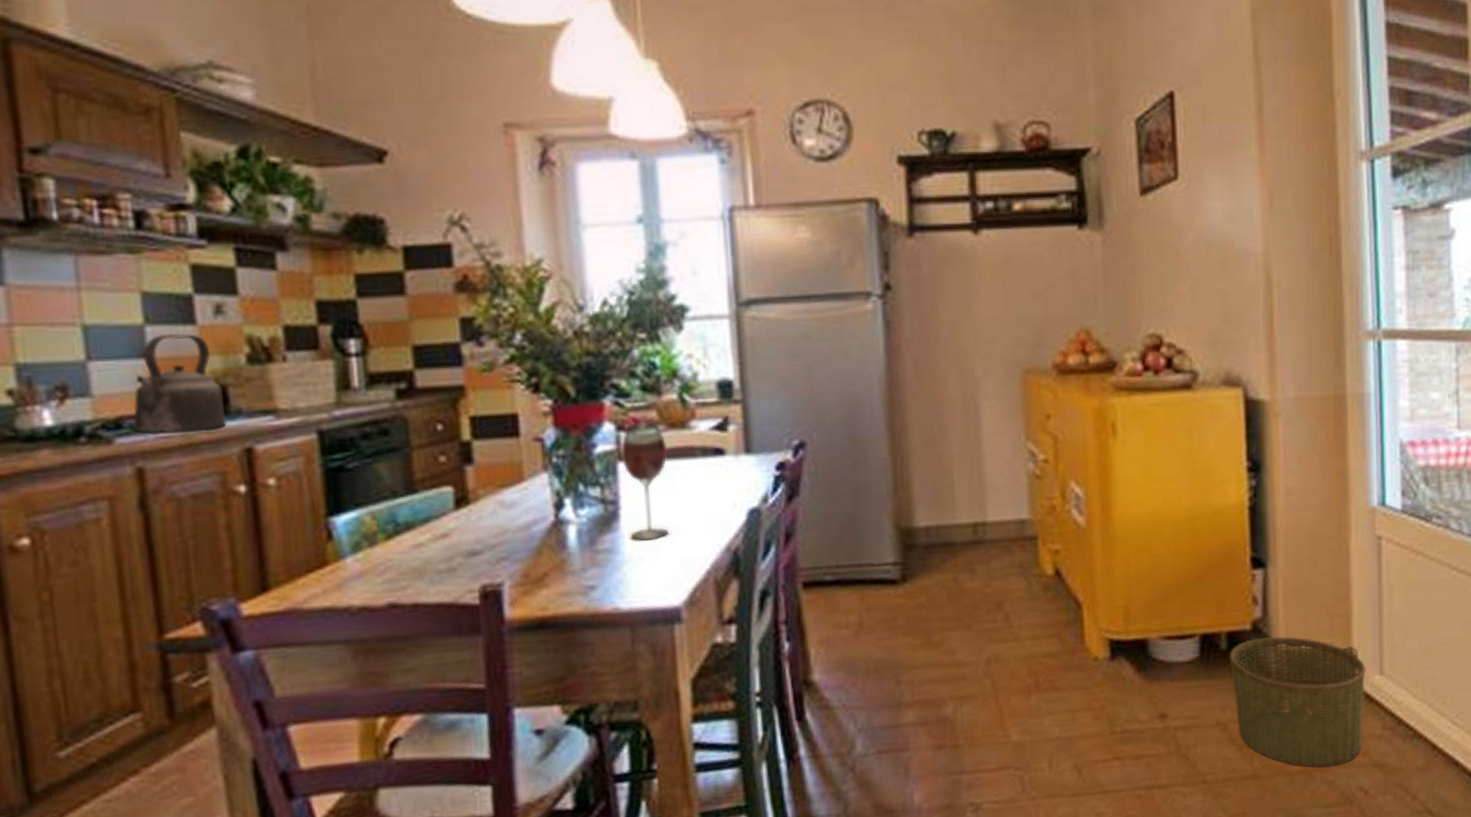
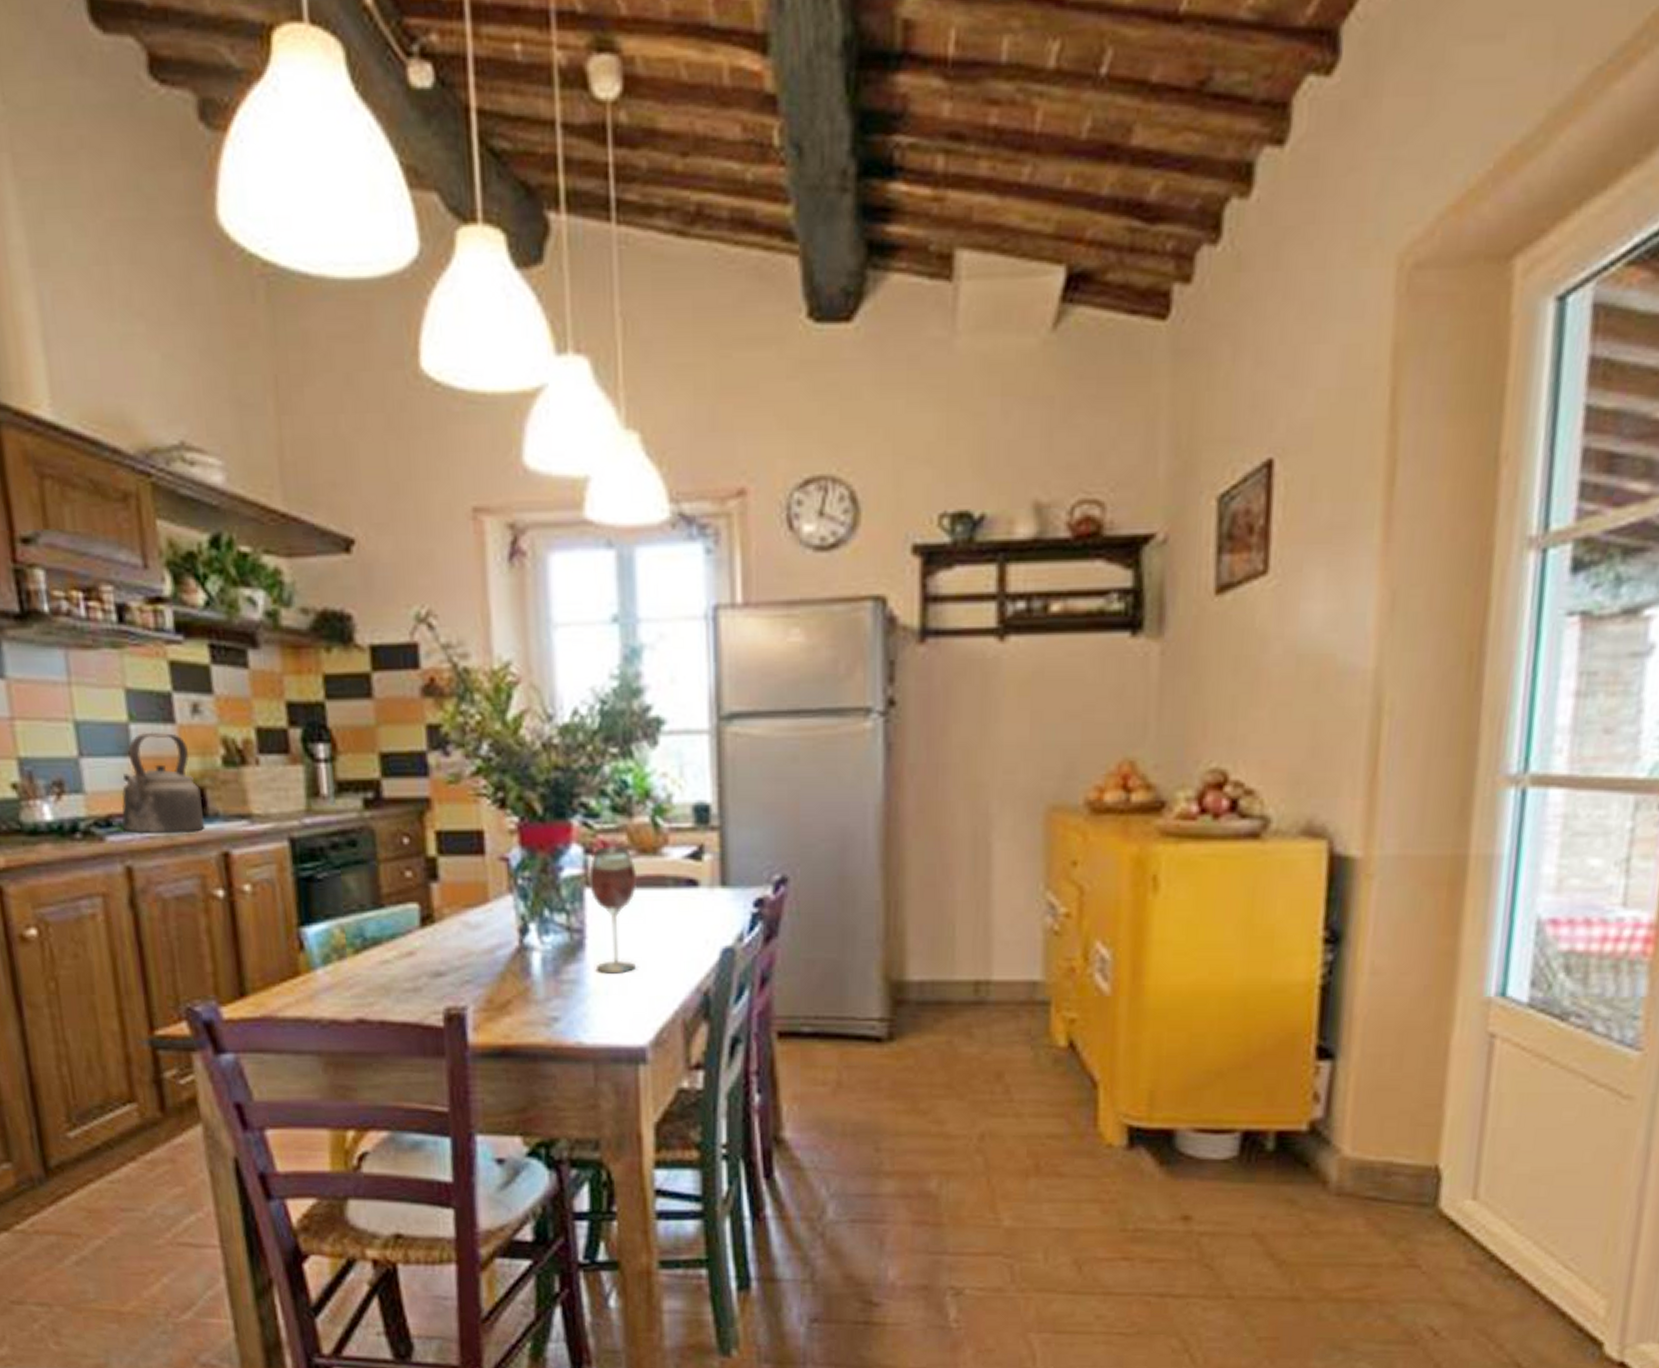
basket: present [1229,636,1366,768] -> none [1275,1141,1454,1299]

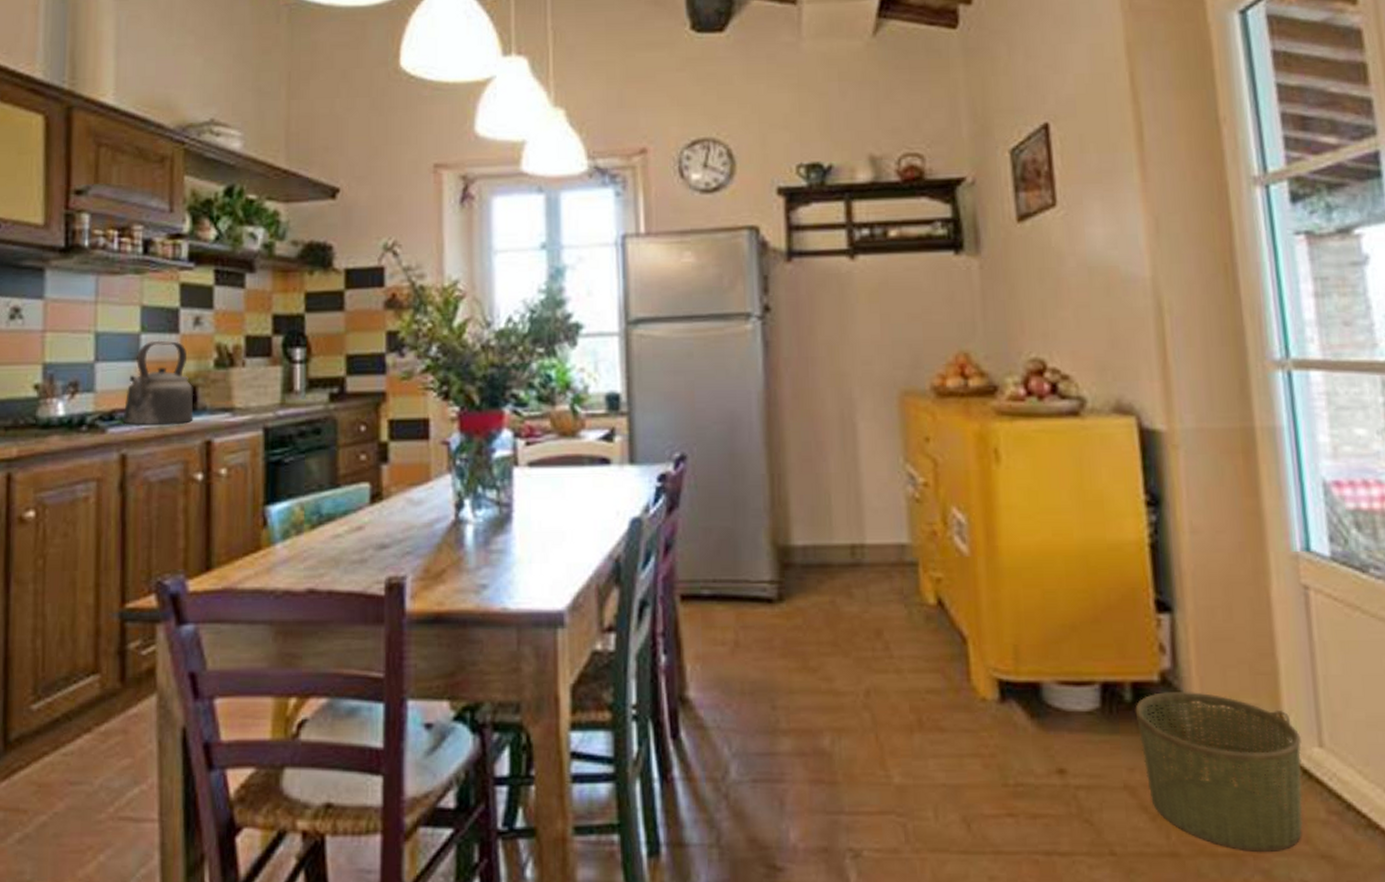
wineglass: present [587,846,637,974] -> none [516,430,557,544]
basket: none [1275,1141,1454,1299] -> present [1135,690,1303,853]

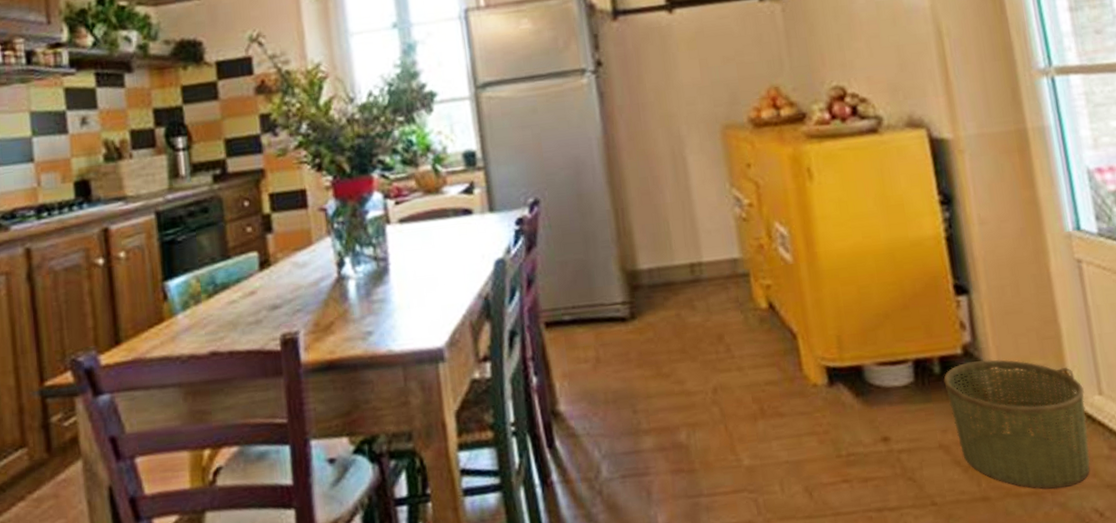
kettle: present [122,340,194,427] -> none [23,141,90,222]

